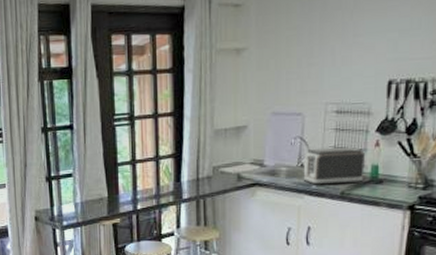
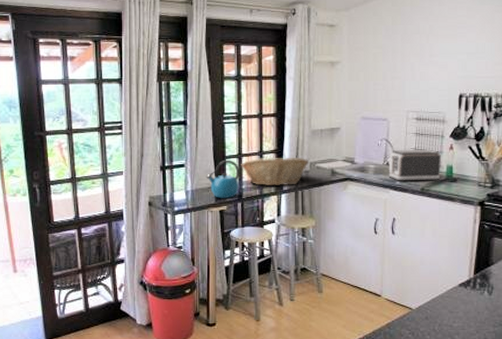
kettle: none [96,168,134,210] -> present [206,160,240,198]
fruit basket: none [135,161,211,195] -> present [241,157,308,186]

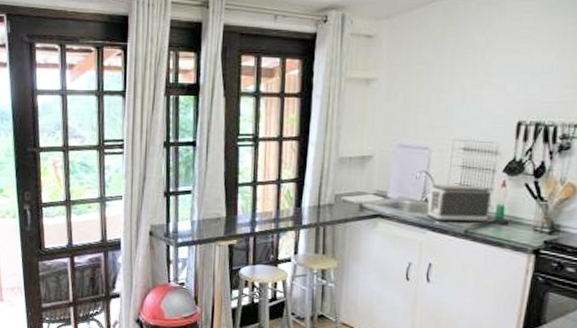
kettle: present [206,160,240,198] -> none [215,188,254,231]
fruit basket: present [241,157,308,186] -> none [255,187,333,221]

